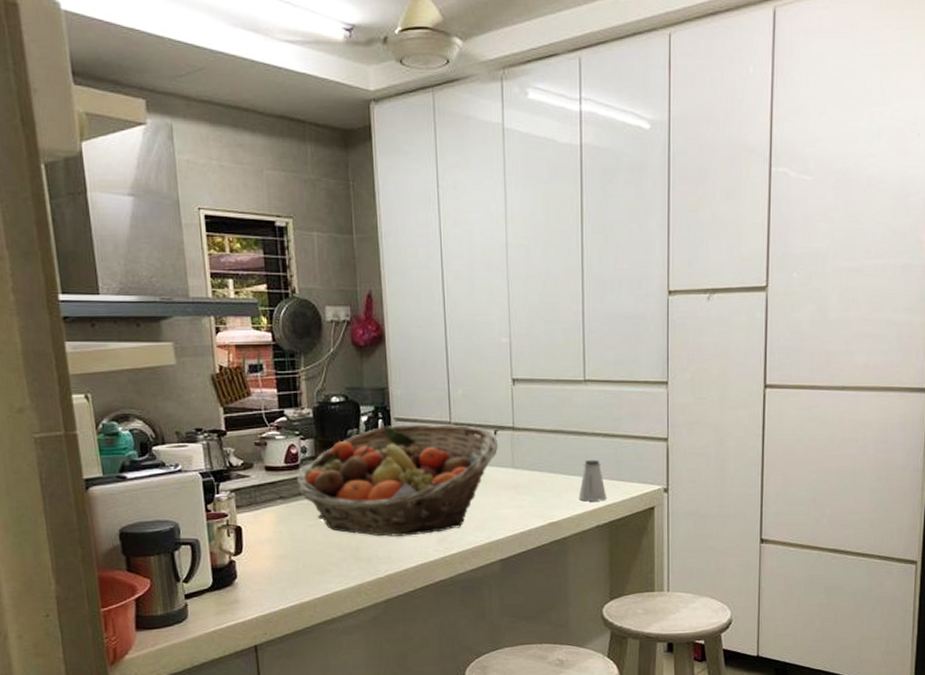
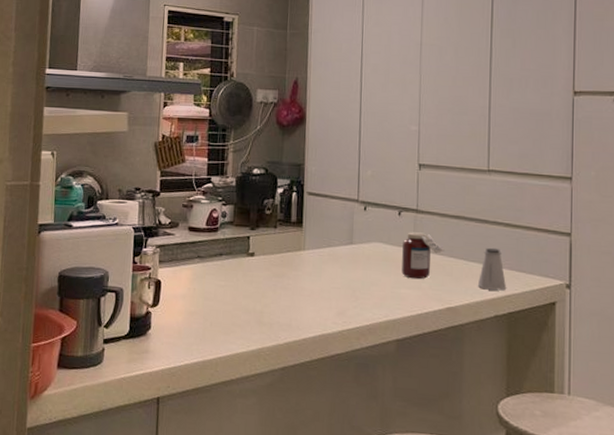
fruit basket: present [296,423,499,537] -> none [214,198,402,306]
jar: none [501,450,544,498] -> present [402,232,445,280]

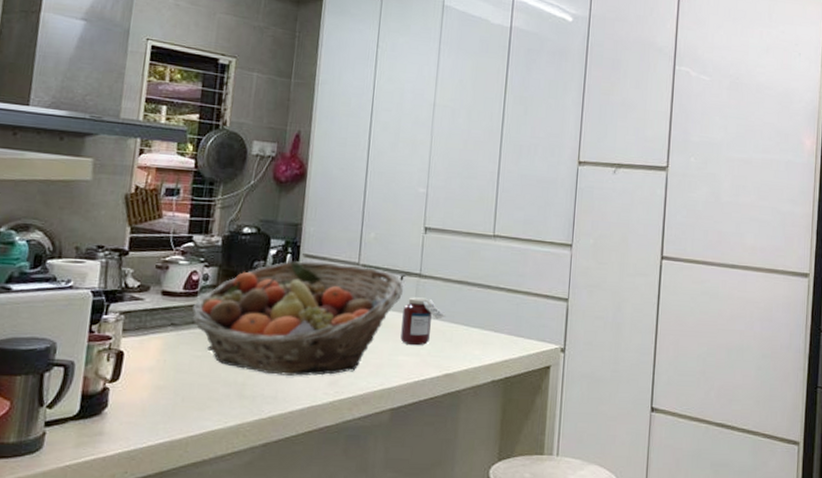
fruit basket: none [214,198,402,306] -> present [191,261,404,376]
saltshaker: present [477,247,507,291] -> none [476,312,505,356]

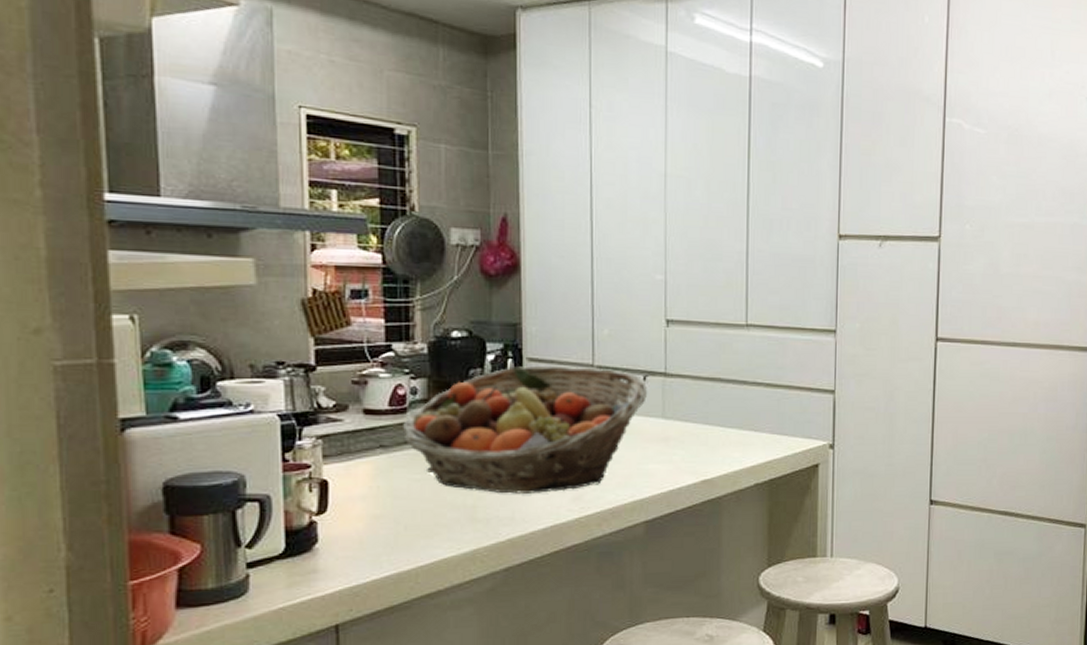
jar: present [400,297,446,346] -> none [649,399,698,452]

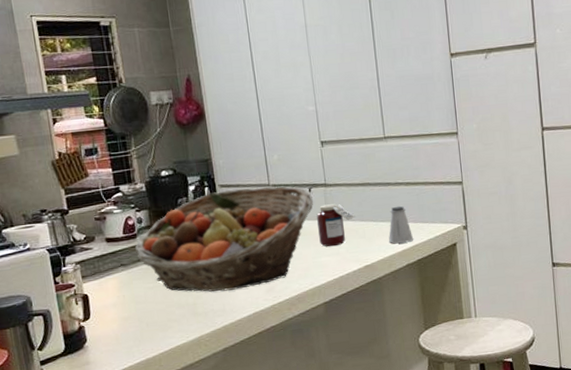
jar: none [649,399,698,452] -> present [317,203,355,247]
saltshaker: none [735,411,768,457] -> present [388,205,414,244]

